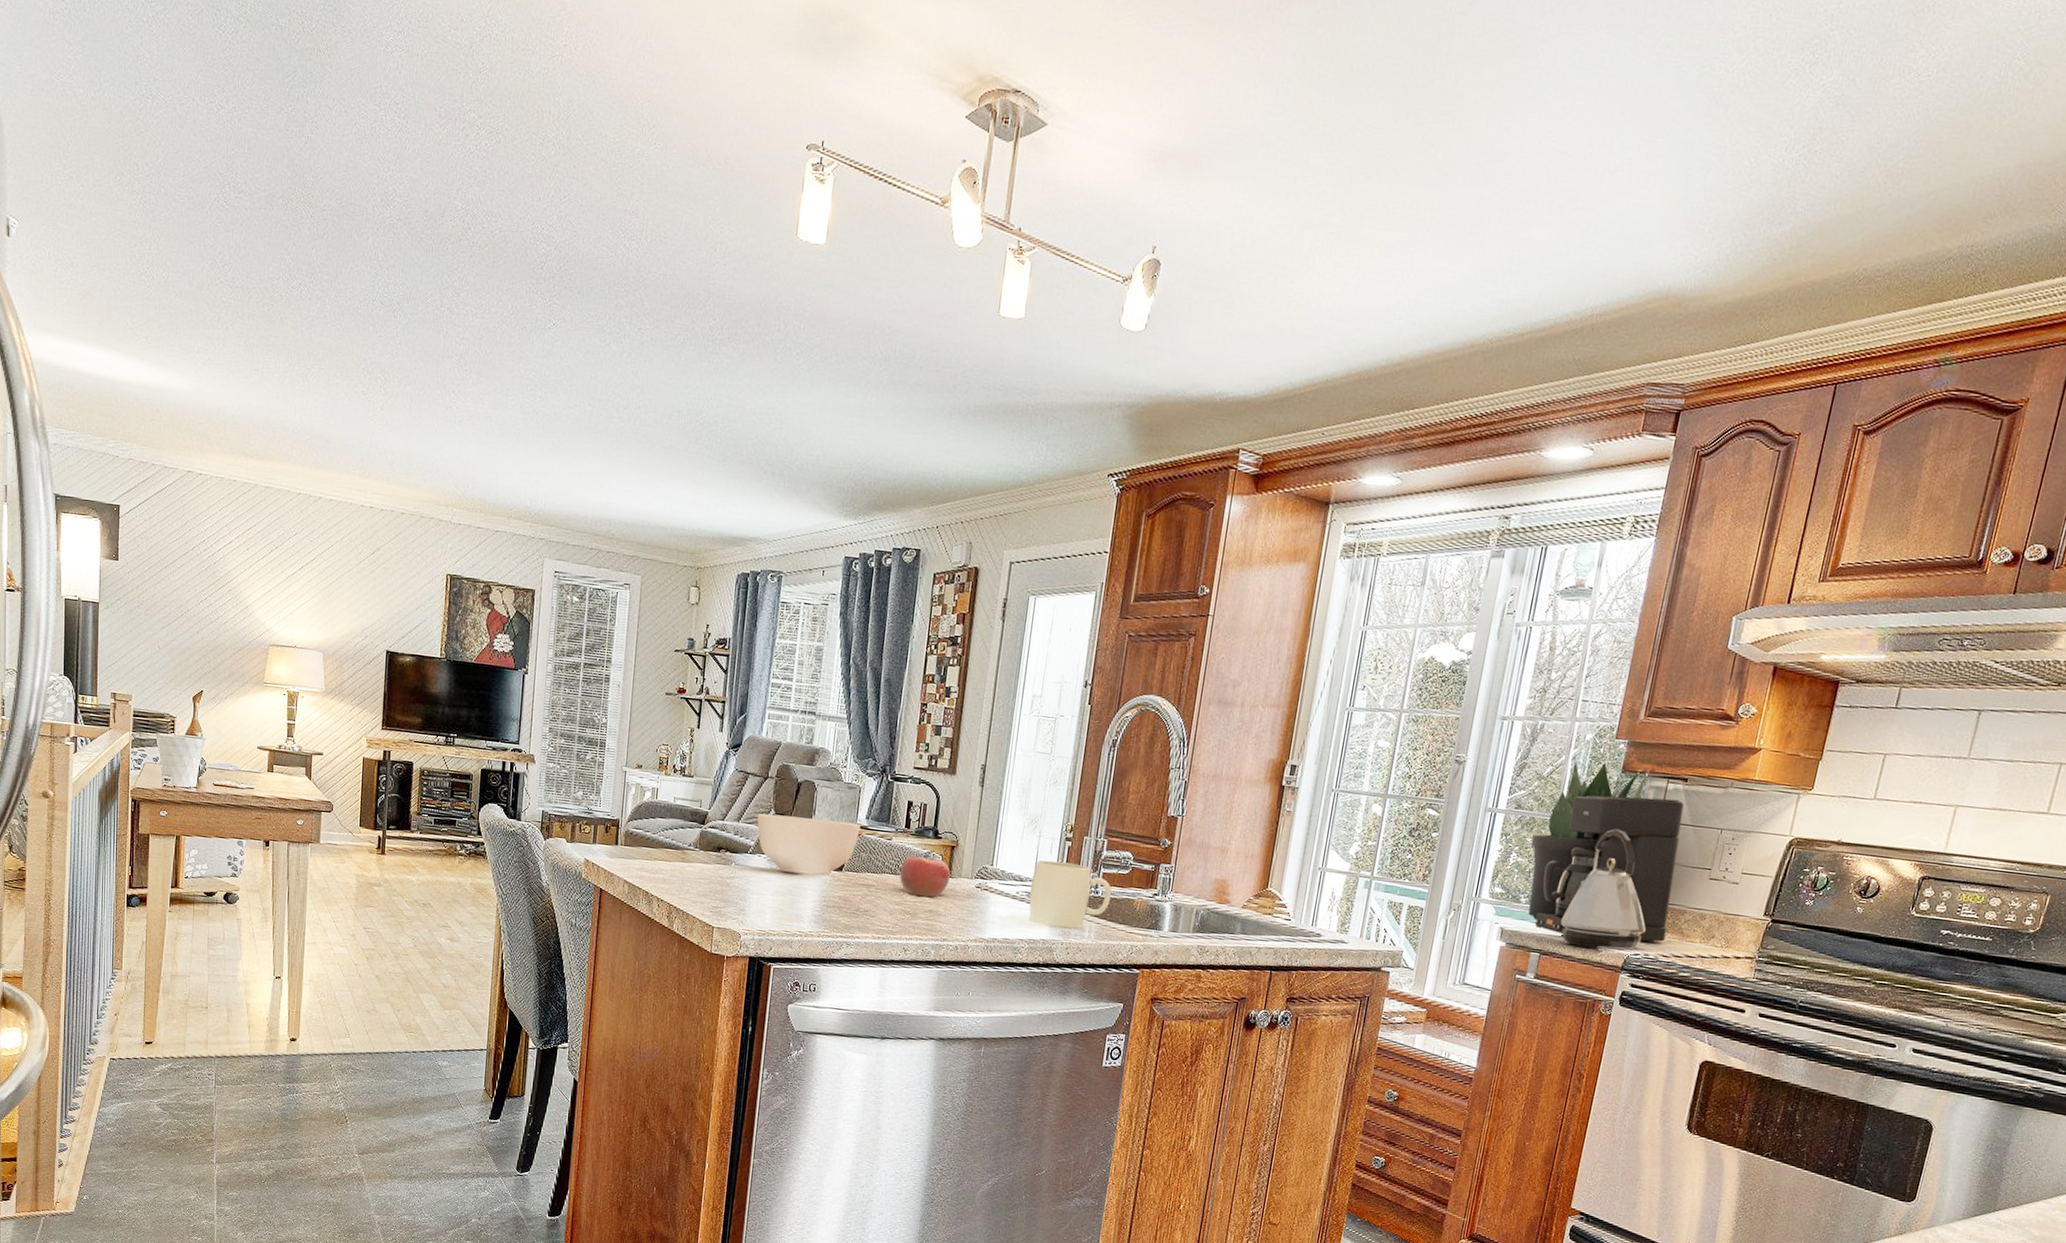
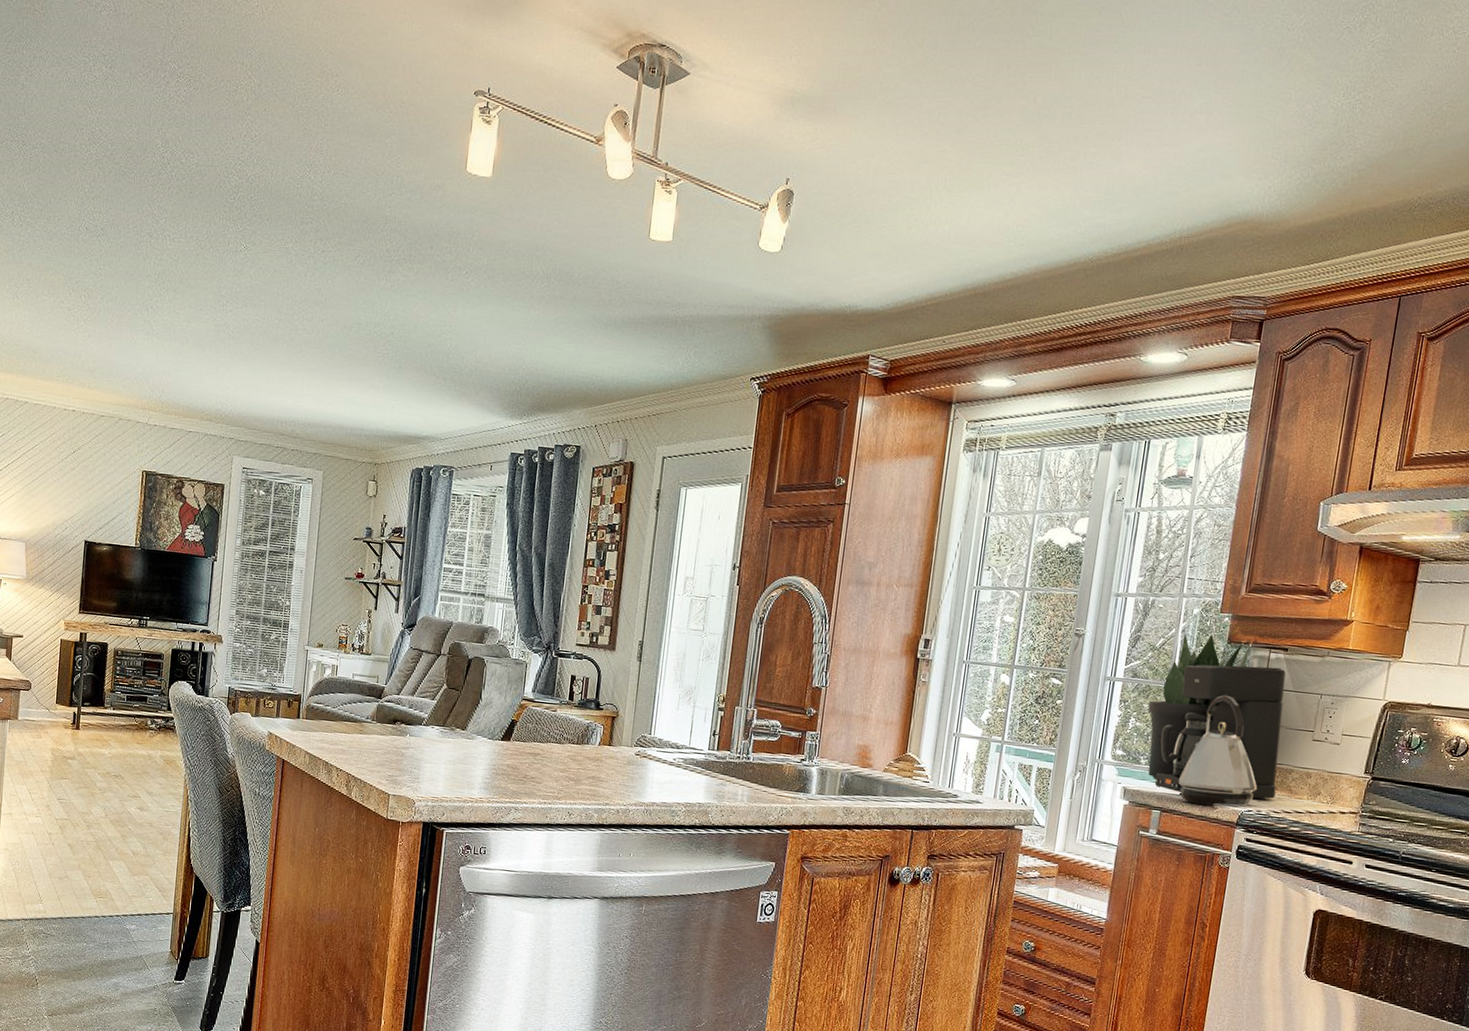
bowl: present [757,813,861,876] -> none [430,688,527,745]
fruit: present [899,849,951,899] -> none [564,720,612,766]
mug: present [1028,860,1112,929] -> none [685,728,763,793]

